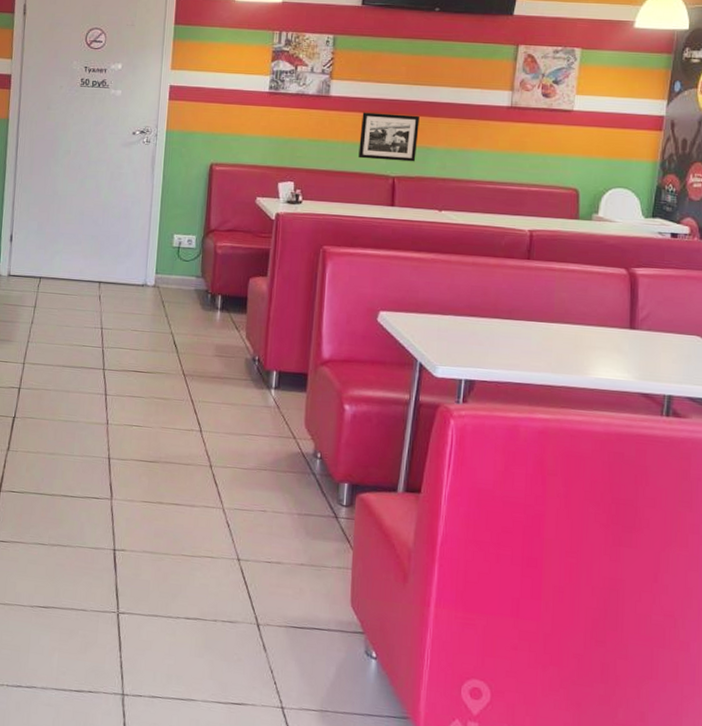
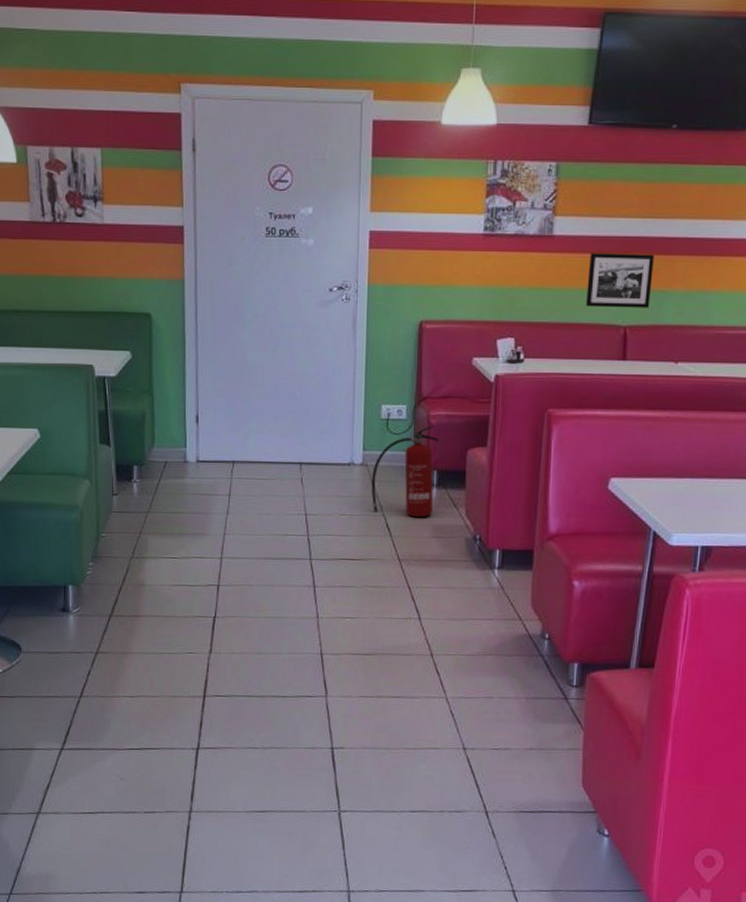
fire extinguisher: none [161,255,224,338] -> present [371,425,439,518]

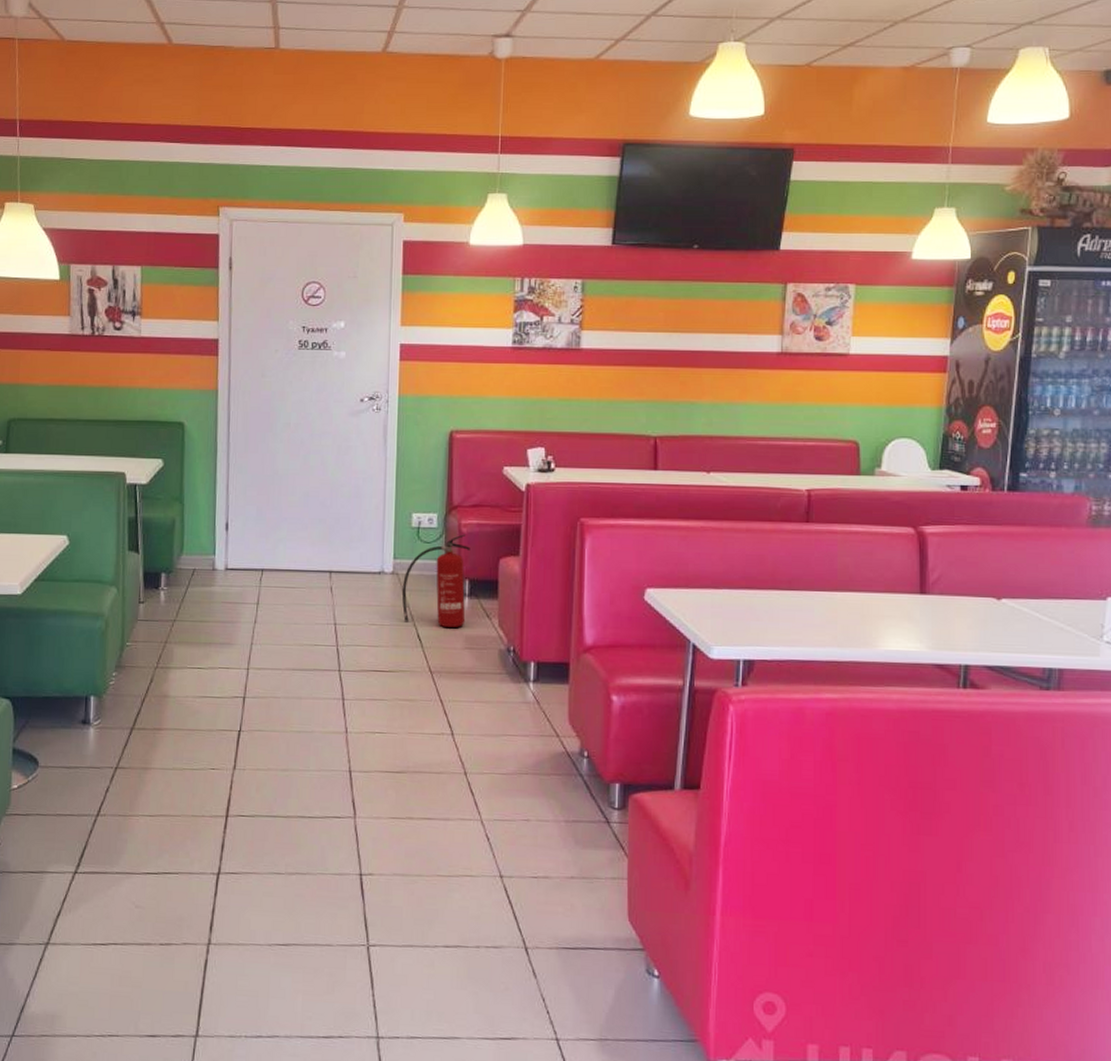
picture frame: present [586,253,654,308] -> none [615,365,681,419]

